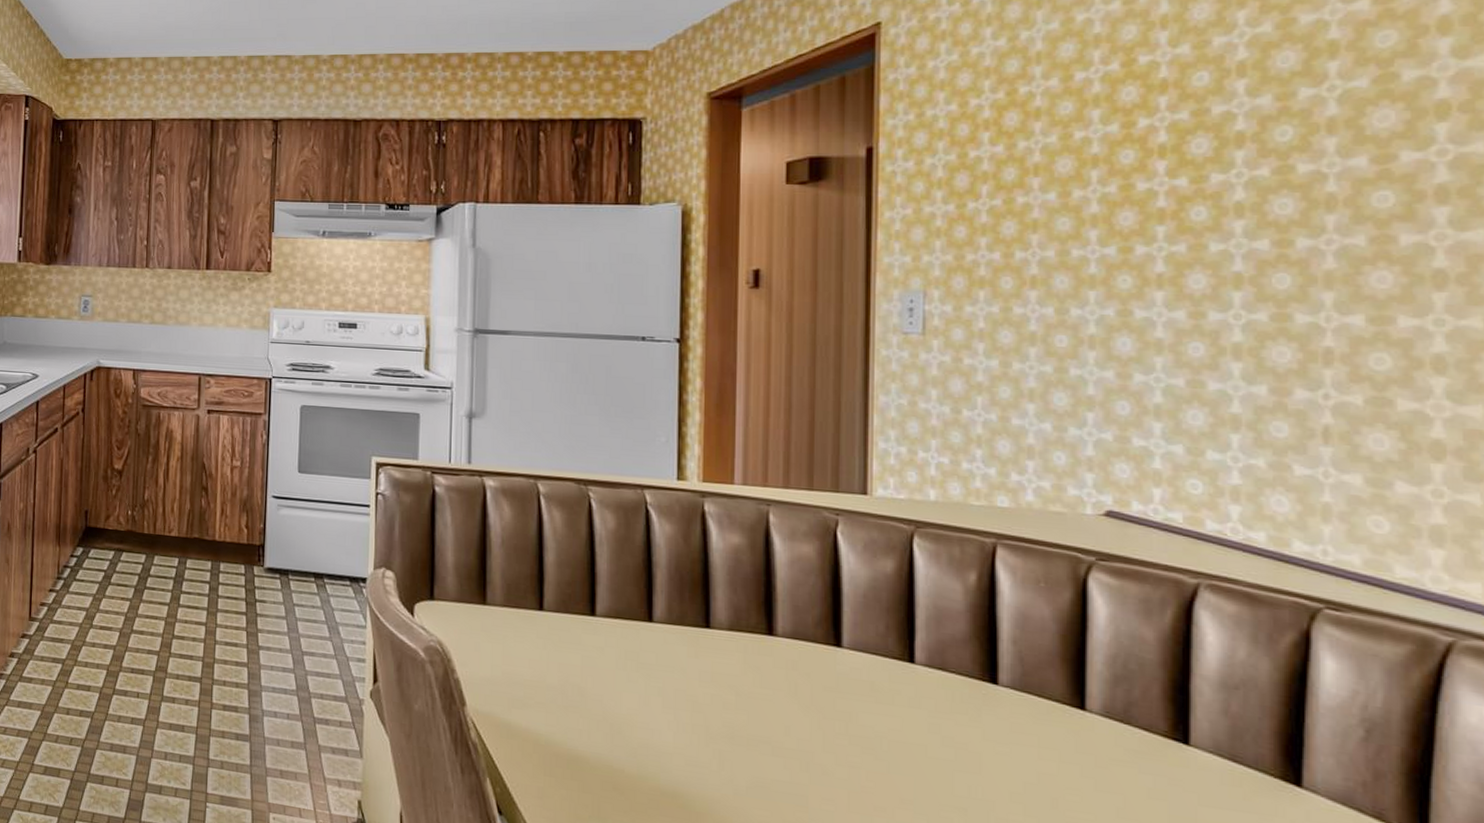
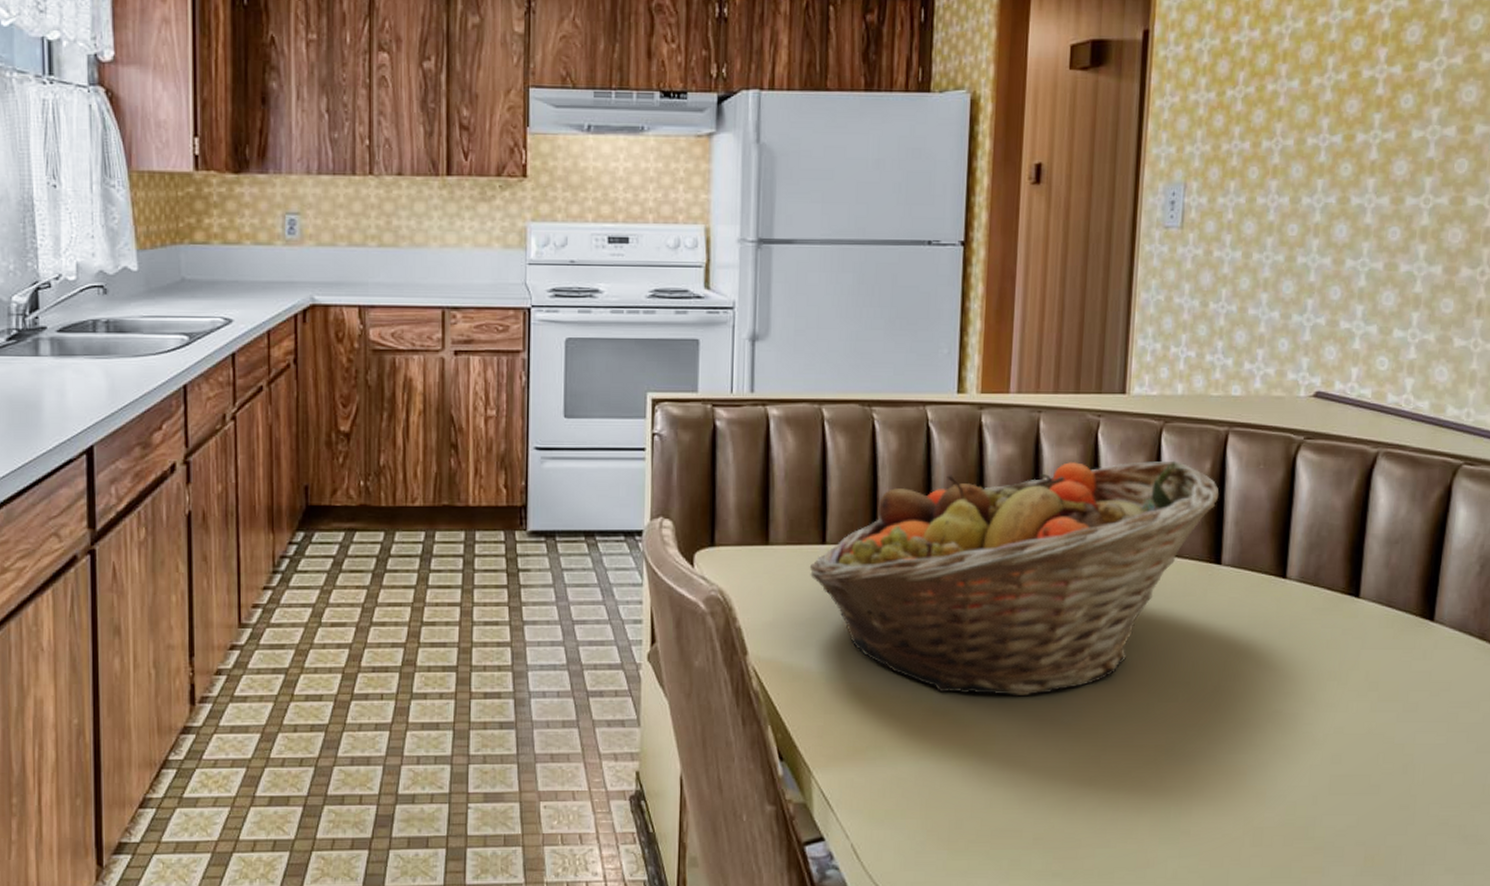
fruit basket: none [528,558,990,794] -> present [810,460,1220,697]

